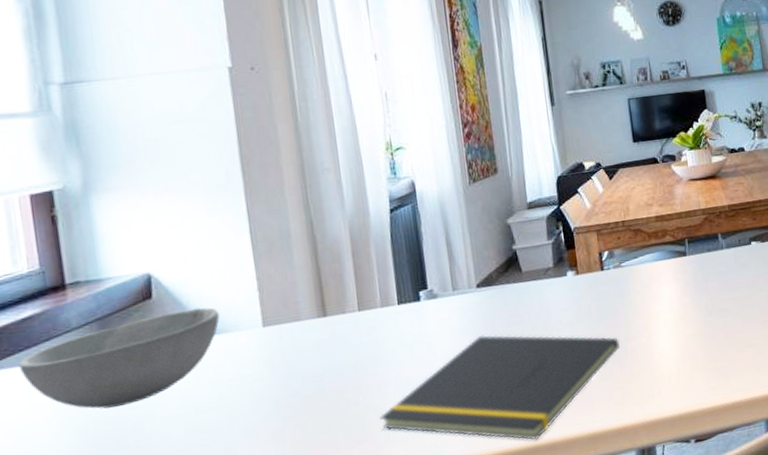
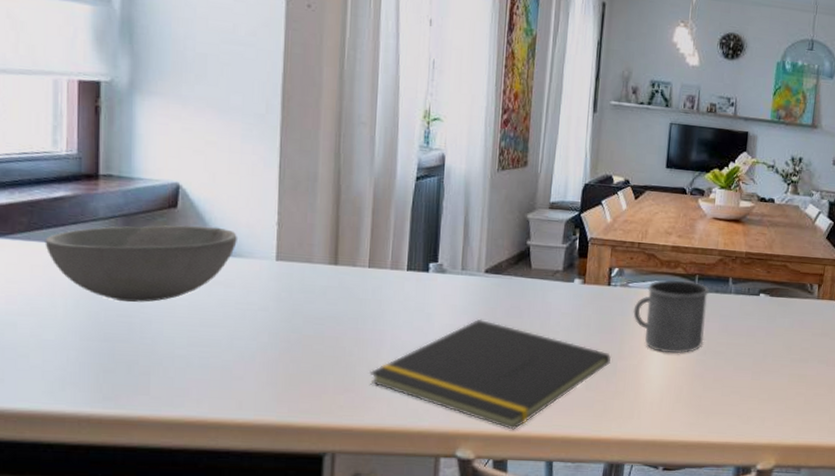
mug: none [631,246,707,324] -> present [633,280,709,354]

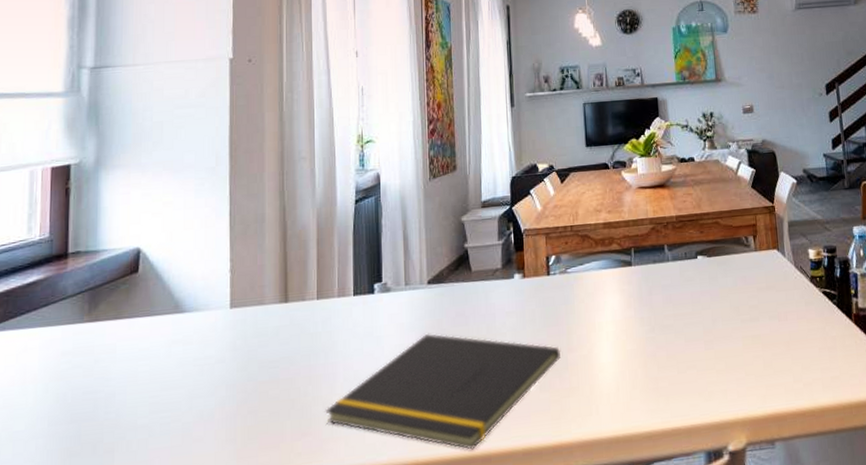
bowl: present [45,225,237,302] -> none [18,284,194,378]
mug: present [633,280,709,354] -> none [575,256,650,337]

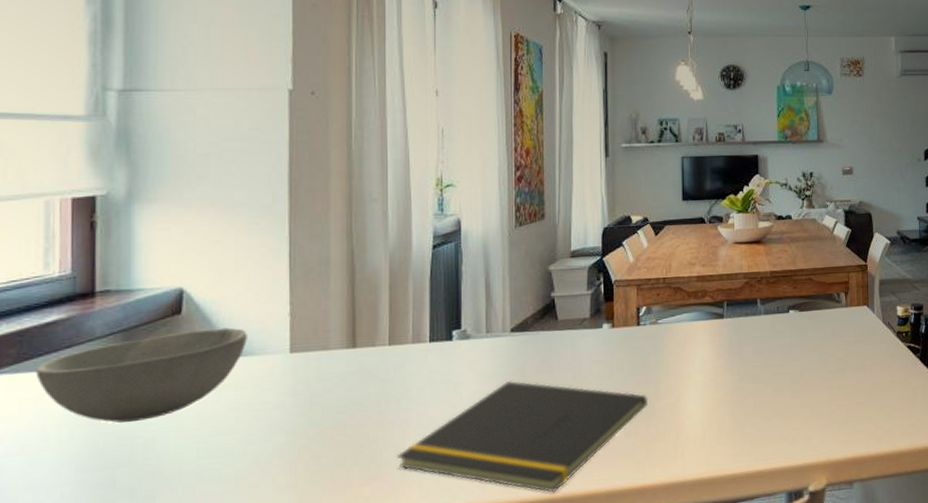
bowl: none [18,284,194,378] -> present [35,327,247,423]

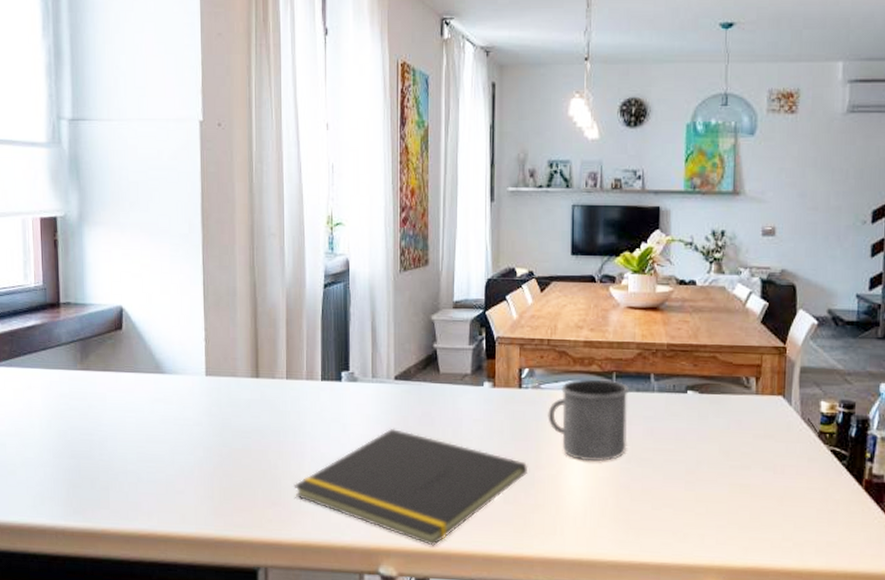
bowl: present [35,327,247,423] -> none [22,345,172,421]
mug: none [665,308,740,386] -> present [548,379,629,462]

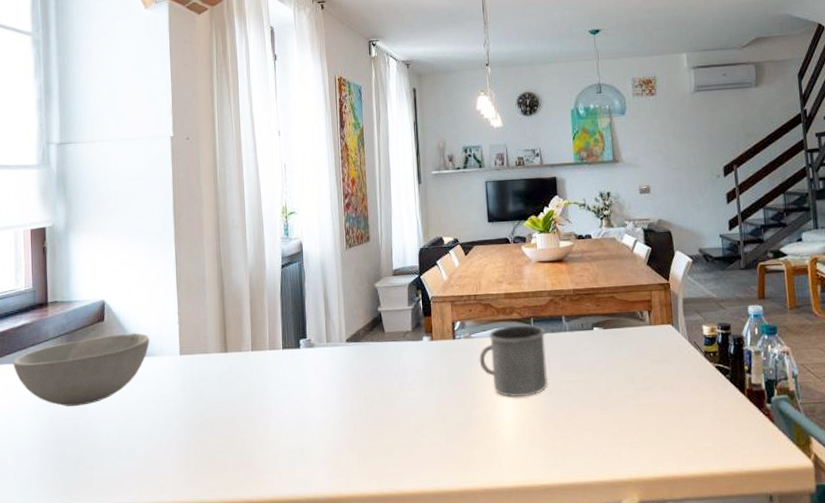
bowl: none [22,345,172,421] -> present [13,333,150,407]
notepad: present [294,428,528,546] -> none [261,385,467,489]

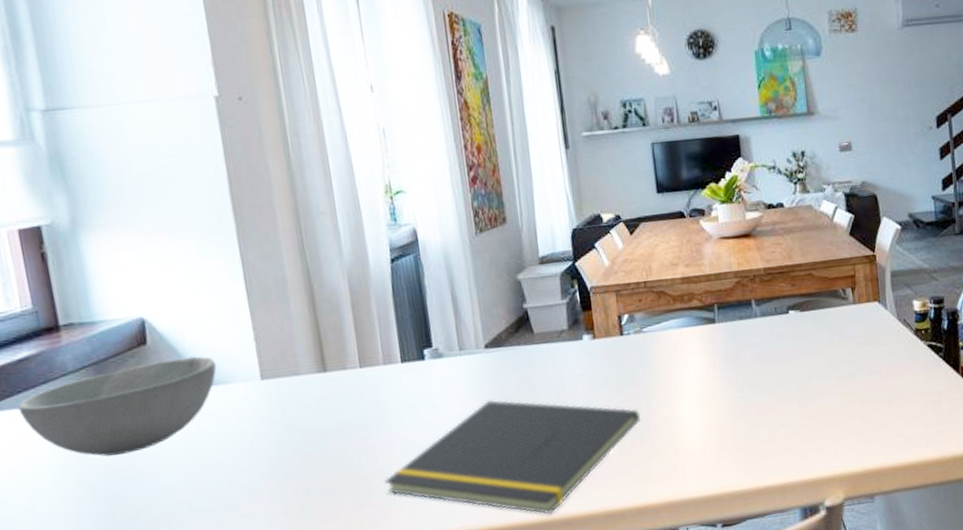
notepad: none [261,385,467,489] -> present [384,399,642,514]
mug: present [479,324,548,398] -> none [653,312,738,398]

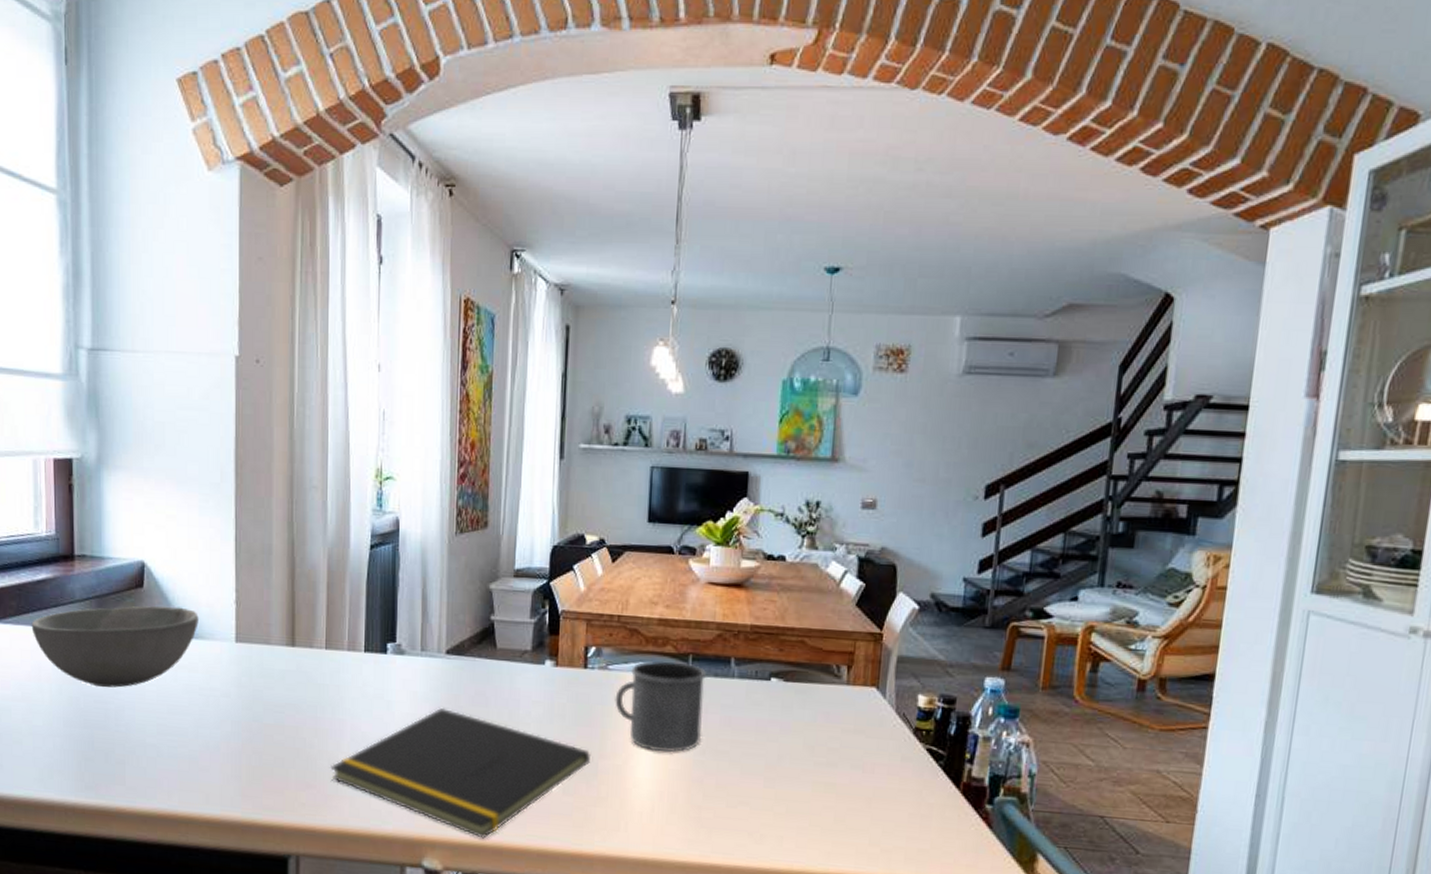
mug: none [653,312,738,398] -> present [615,660,706,753]

